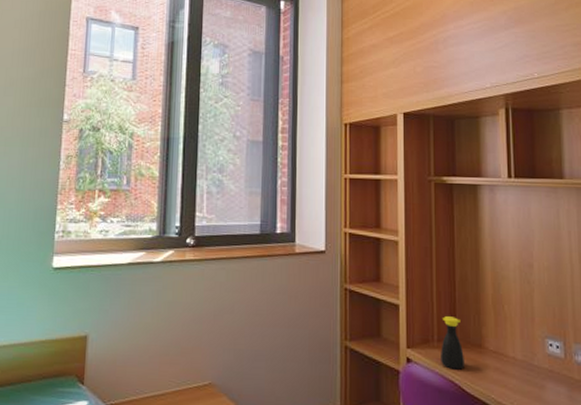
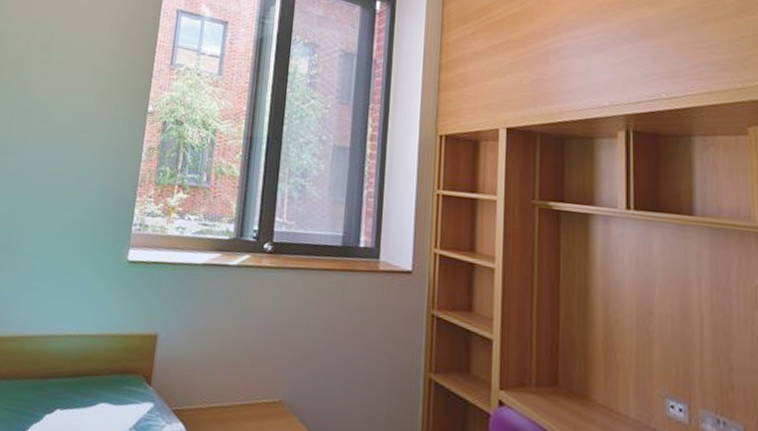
bottle: present [441,316,464,370] -> none [539,359,566,422]

